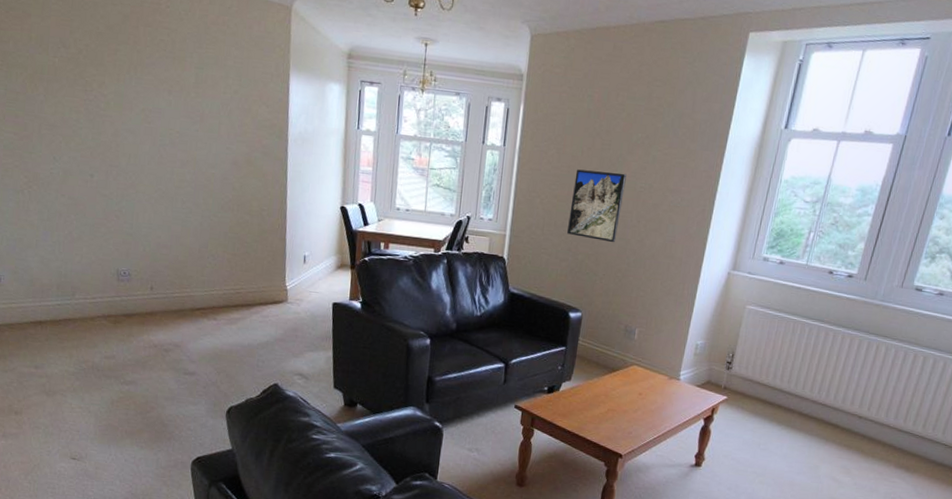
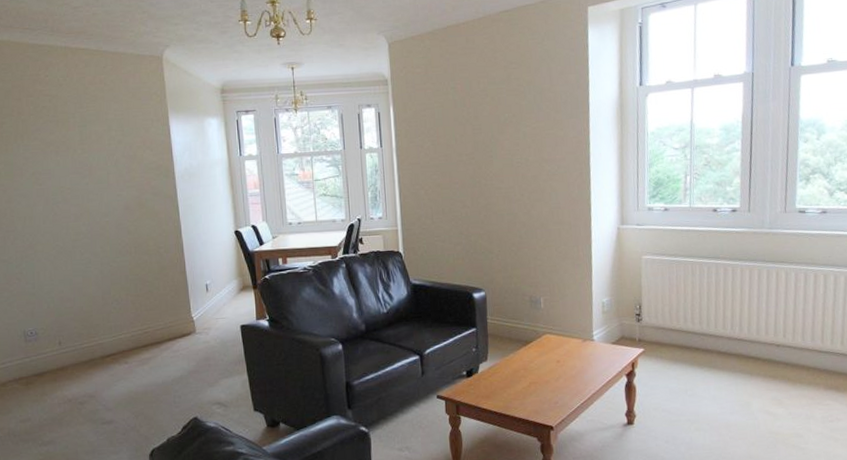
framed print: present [567,169,627,243] -> none [453,152,504,219]

